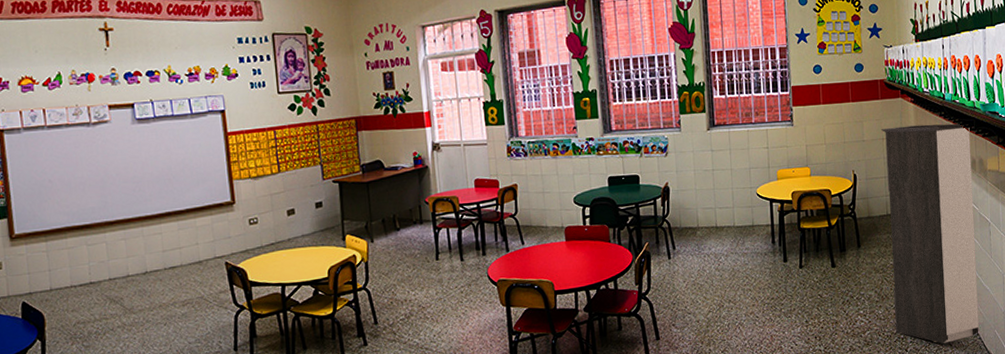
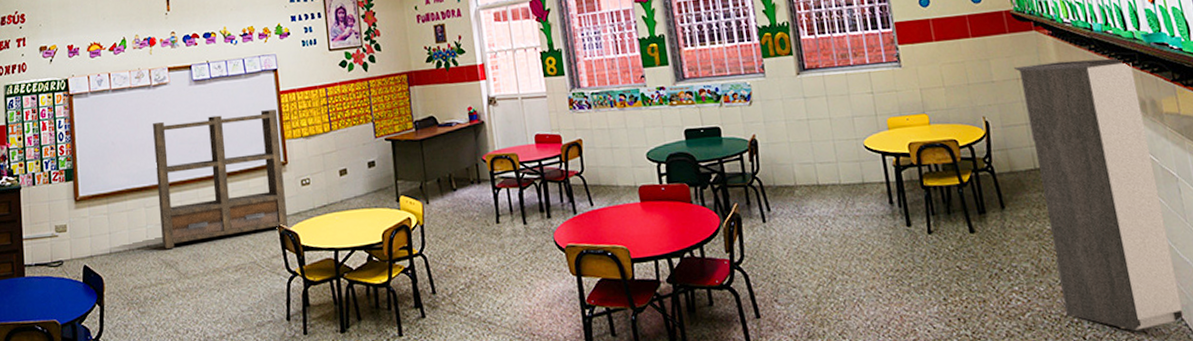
shelving unit: none [93,150,236,285] -> present [153,109,289,249]

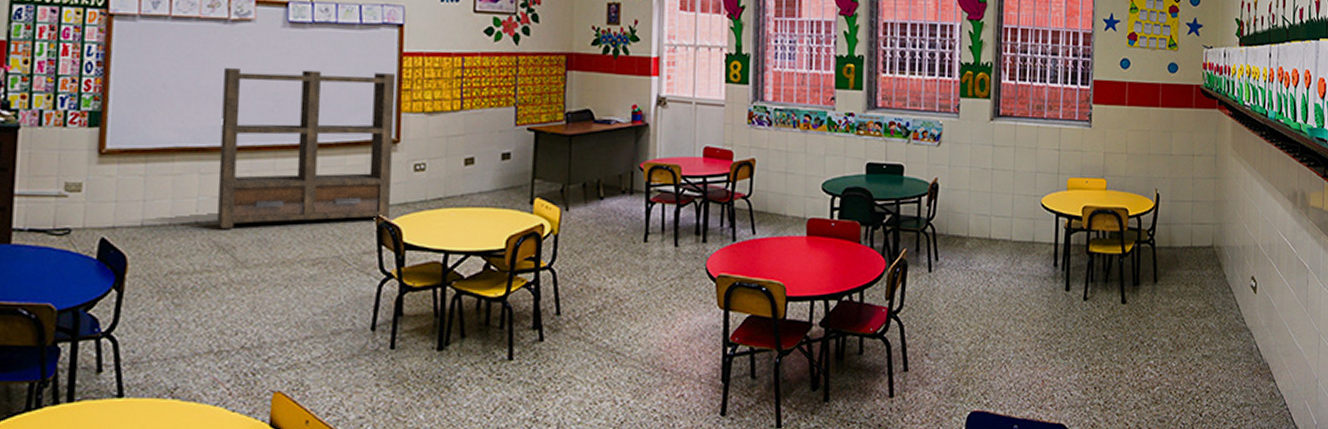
storage cabinet: present [1014,58,1184,331] -> none [1189,142,1293,411]

